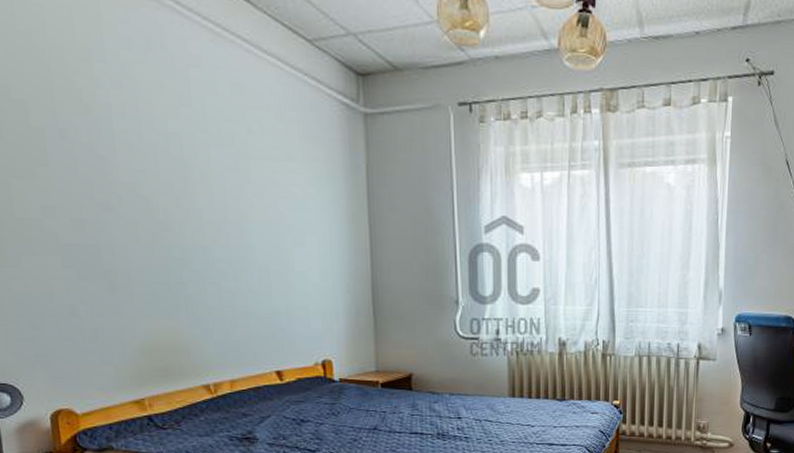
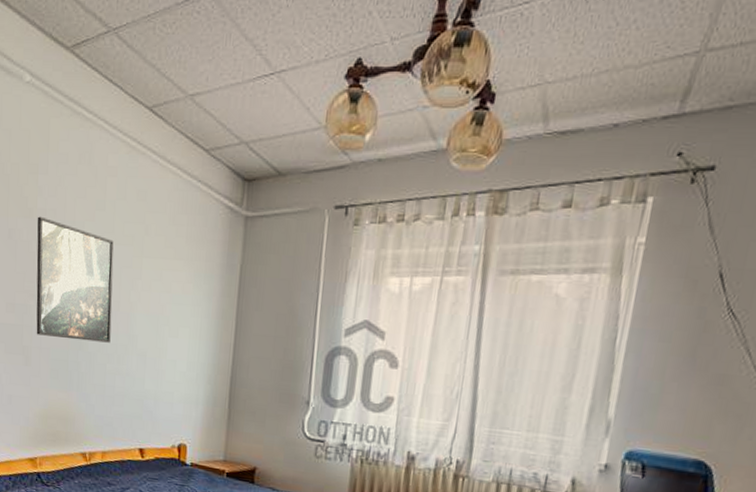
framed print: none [98,113,222,258] -> present [36,216,114,343]

